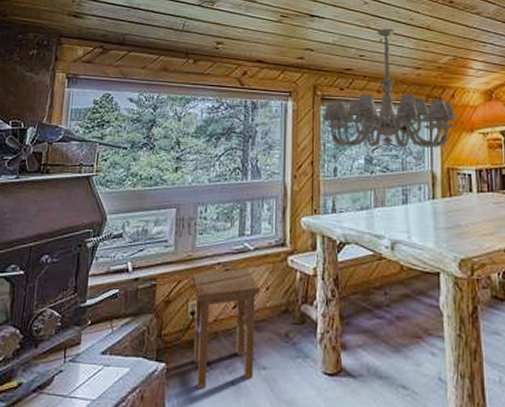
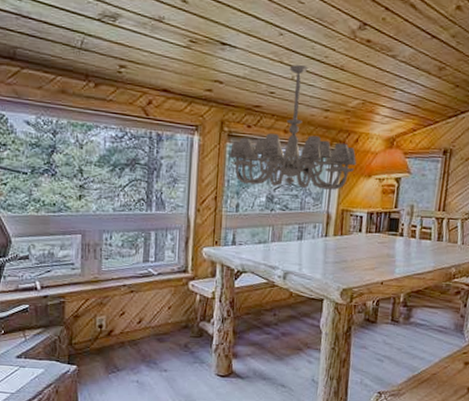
stool: present [193,268,260,388] -> none [99,290,163,385]

